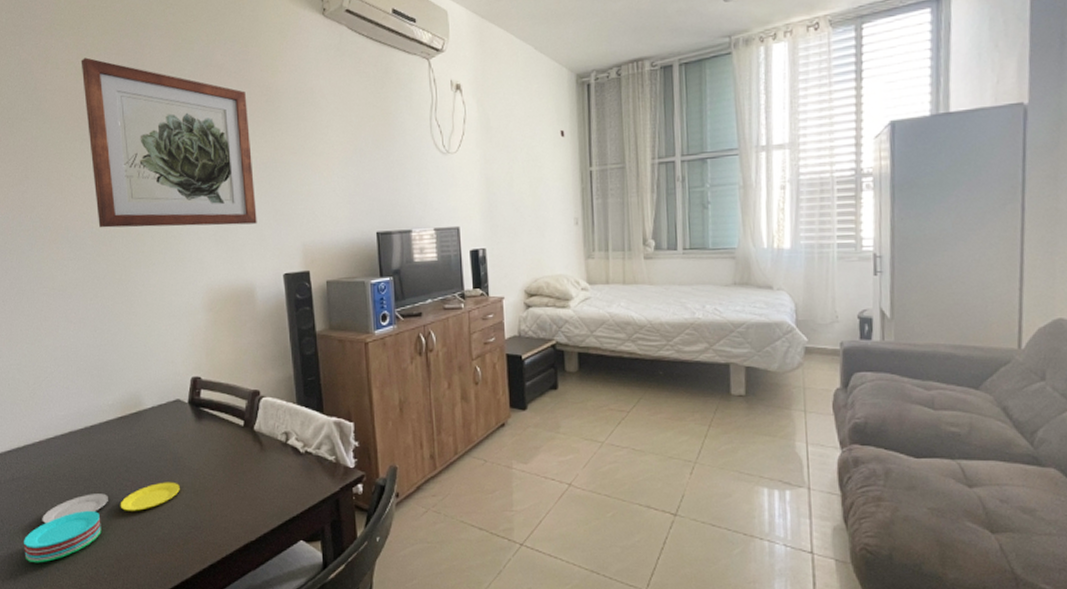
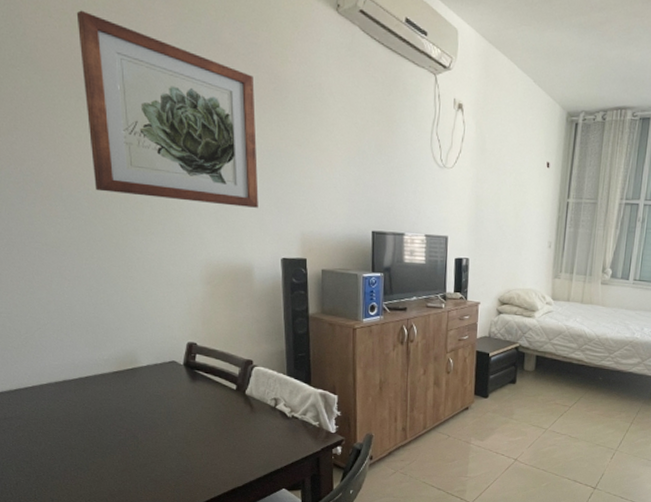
plate: present [24,482,180,563] -> none [17,432,173,493]

